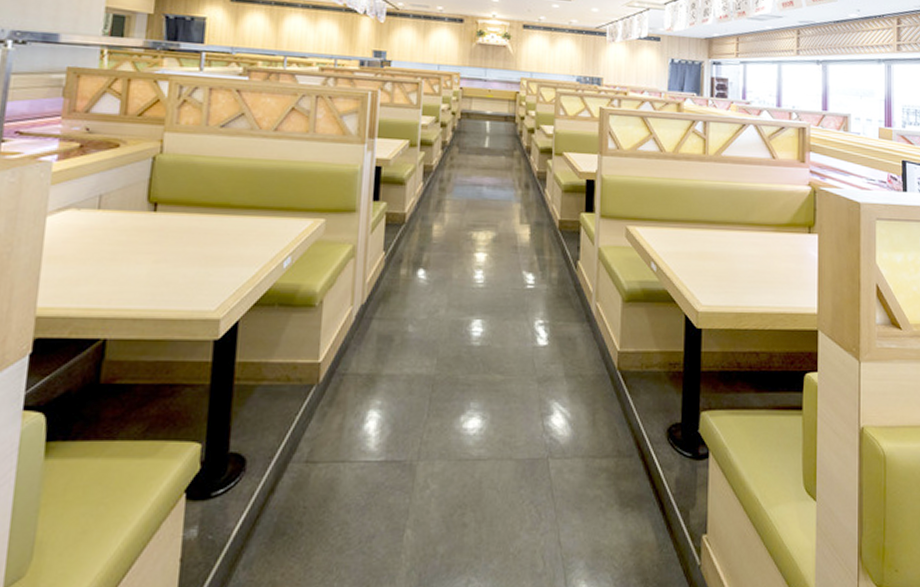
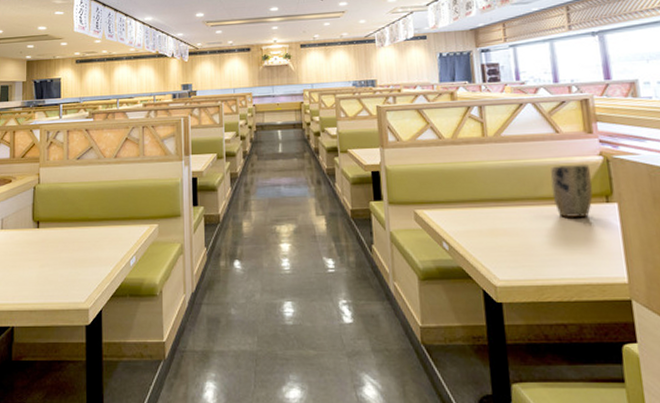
plant pot: none [762,192,799,247] -> present [550,165,593,218]

